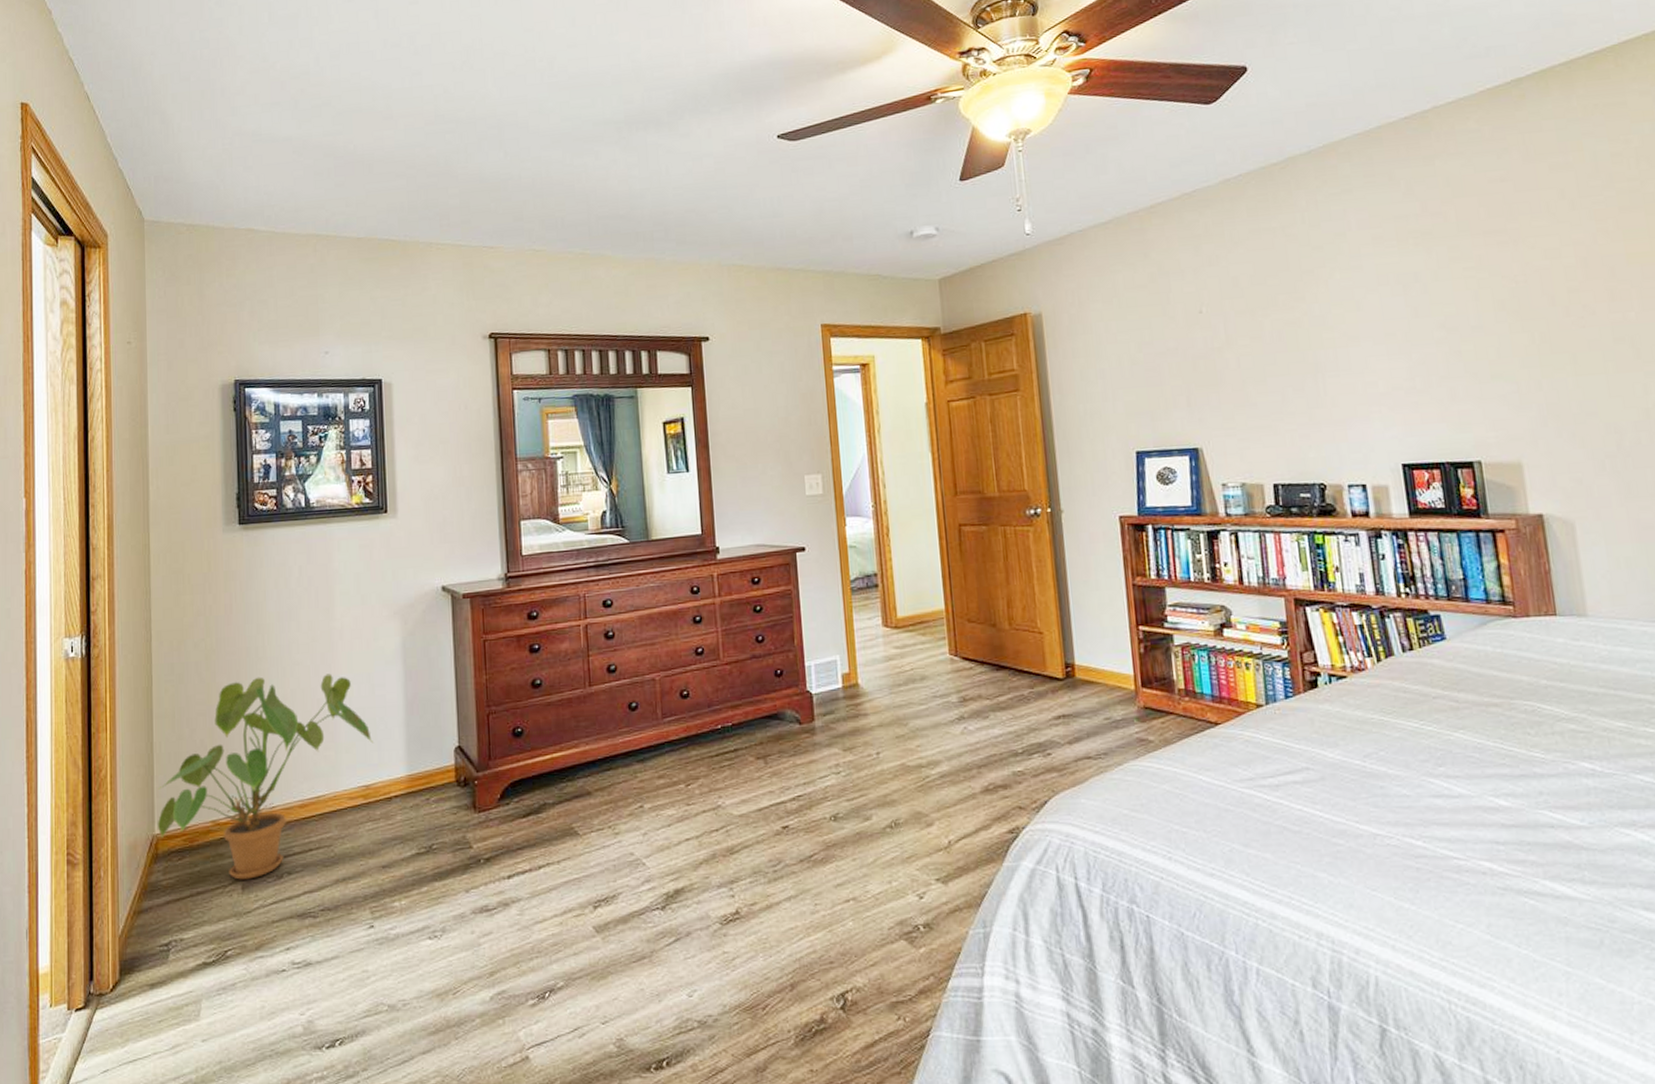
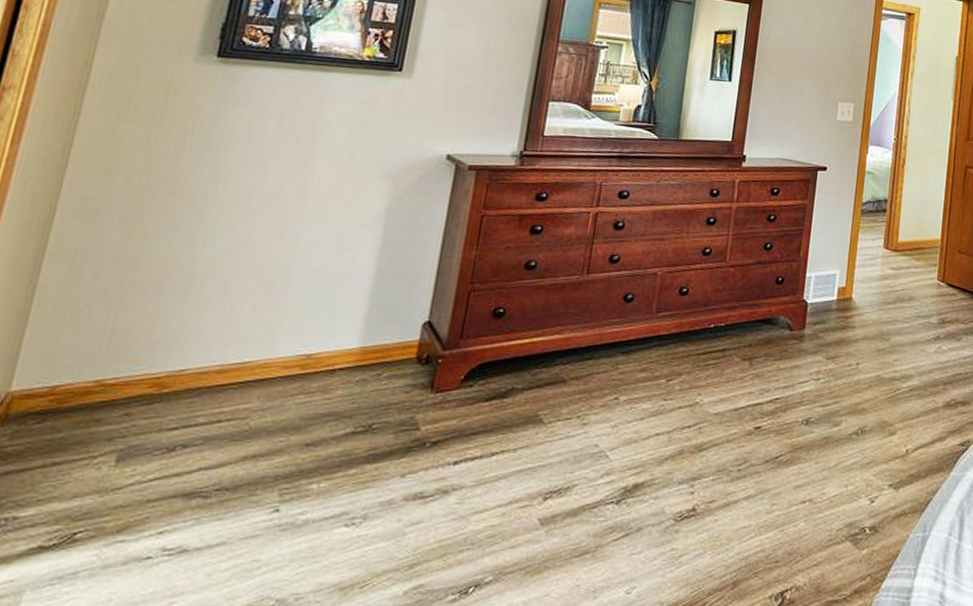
house plant: present [157,673,373,880] -> none [16,224,328,451]

